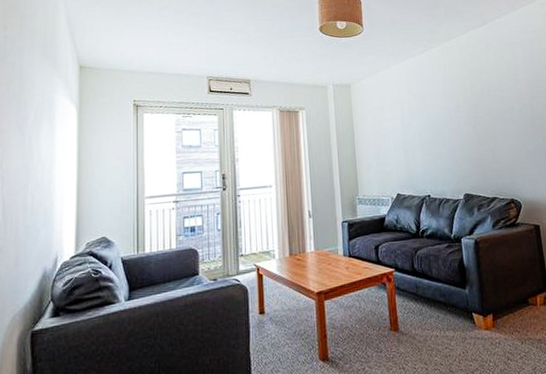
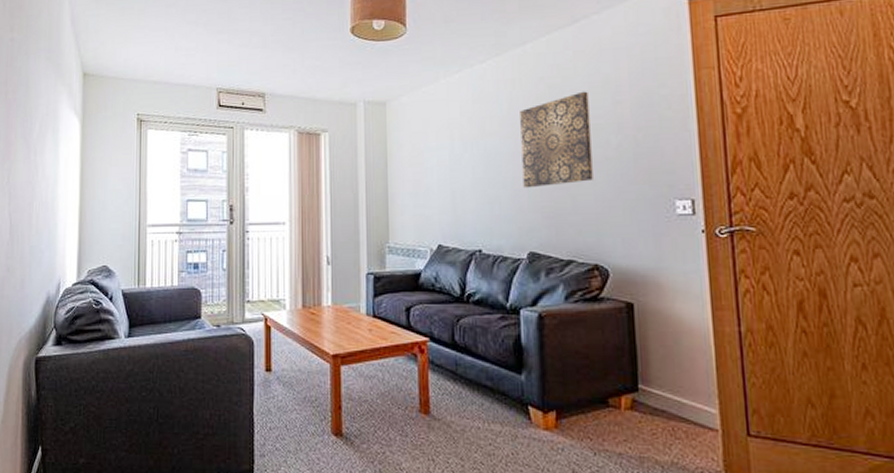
wall art: none [451,73,505,146] -> present [520,91,593,189]

